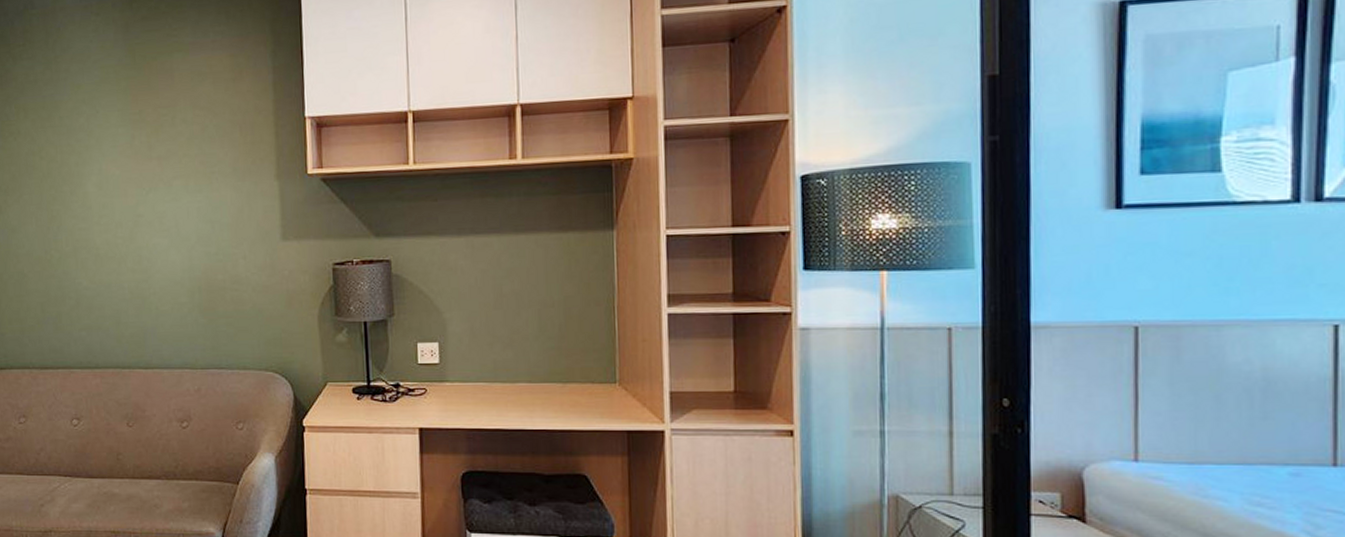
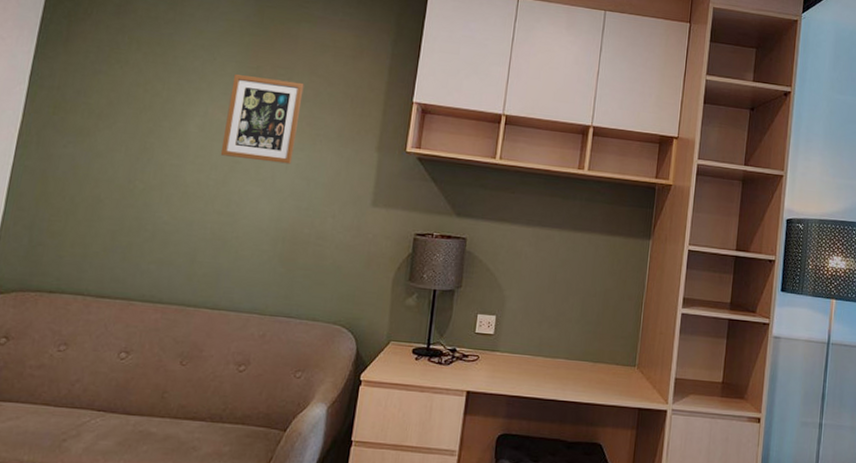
picture frame: none [118,119,192,212] -> present [220,74,304,164]

